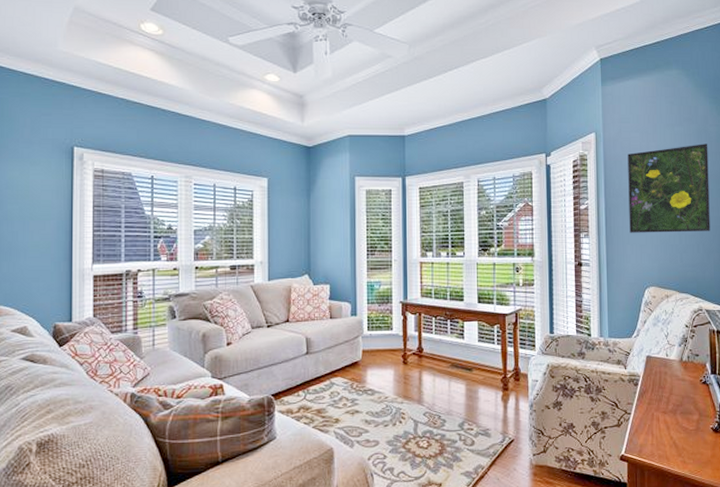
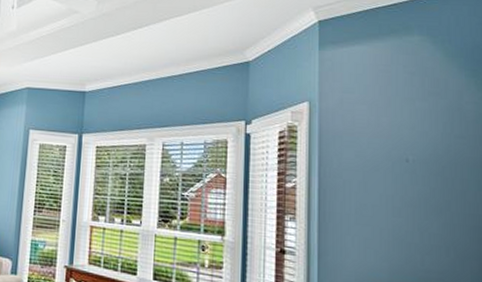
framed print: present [628,144,710,233] -> none [350,123,466,232]

